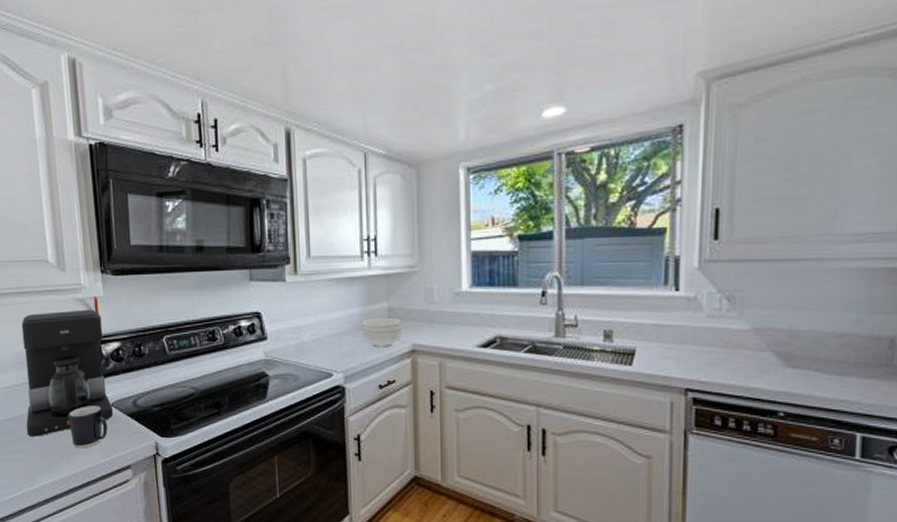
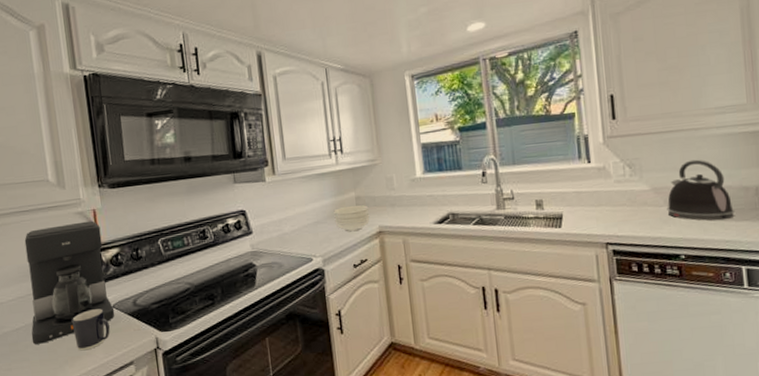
kettle: none [769,297,859,375] -> present [667,159,735,221]

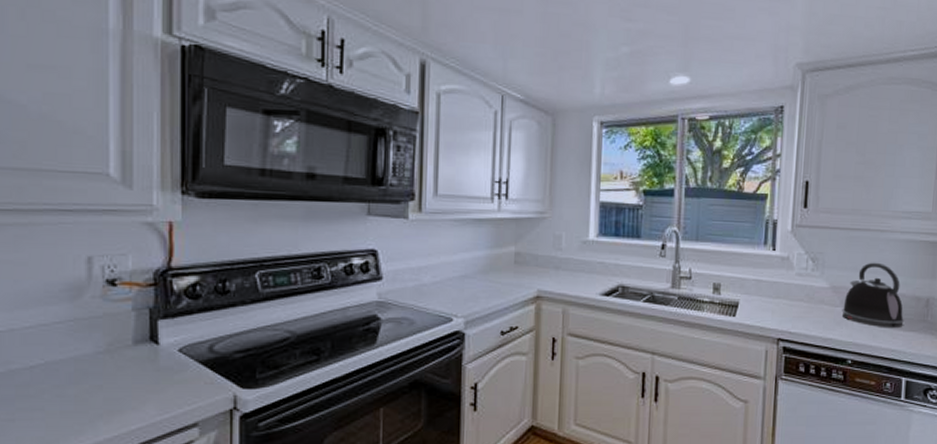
coffee maker: present [24,220,115,345] -> none [52,235,181,390]
mug: present [71,308,110,351] -> none [115,350,170,404]
bowl: present [334,204,370,232] -> none [486,261,529,293]

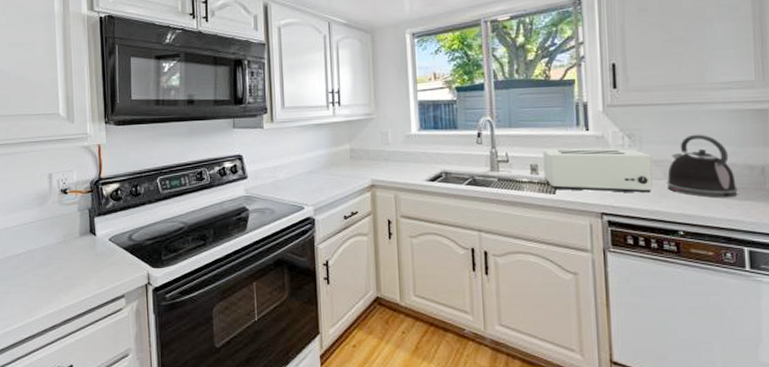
toaster: none [725,267,831,320] -> present [542,148,653,193]

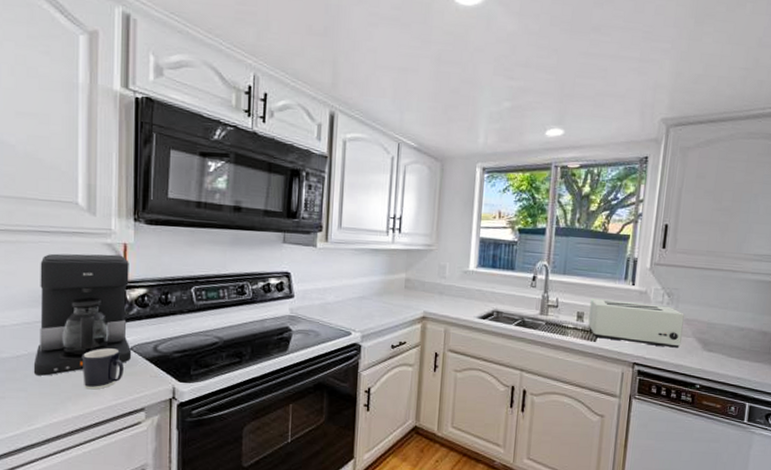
coffee maker: none [31,155,111,271] -> present [33,253,132,376]
mug: none [69,240,105,280] -> present [81,347,124,390]
kettle: present [666,134,739,199] -> none [693,299,751,359]

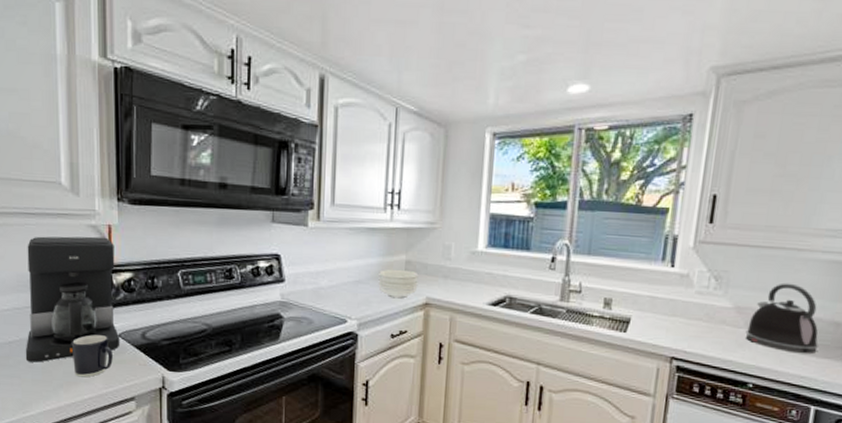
bowl: none [380,286,417,313] -> present [378,269,419,299]
toaster: present [588,299,684,348] -> none [616,283,735,341]
kettle: none [693,299,751,359] -> present [745,283,820,355]

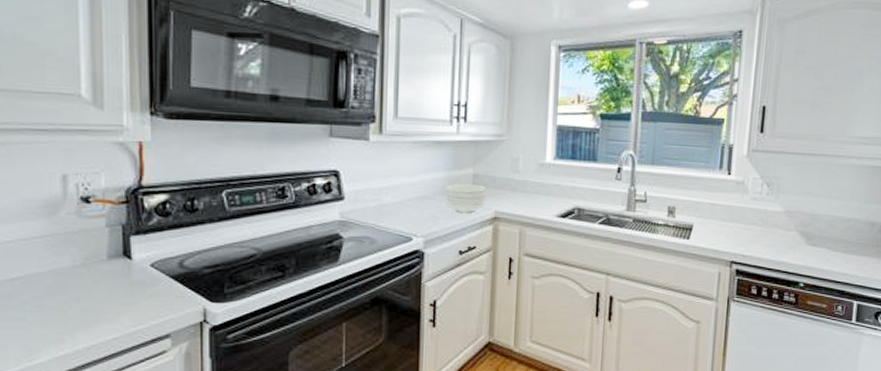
coffee maker: present [25,236,120,363] -> none [32,155,153,301]
mug: present [71,334,113,378] -> none [91,264,143,315]
kettle: present [745,283,820,355] -> none [795,187,859,253]

